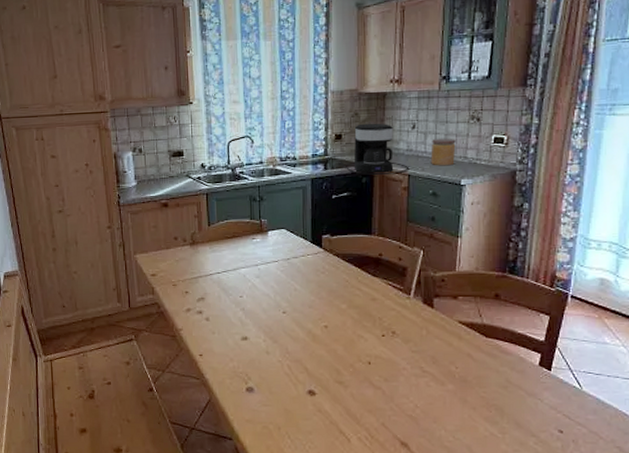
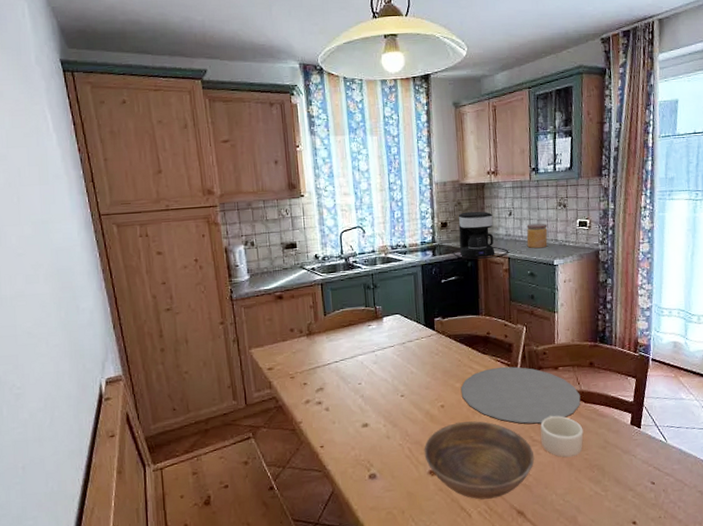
bowl: none [304,345,424,426] -> present [424,421,535,500]
placemat: none [346,291,481,354] -> present [460,366,581,424]
mug: none [431,347,482,393] -> present [540,415,584,458]

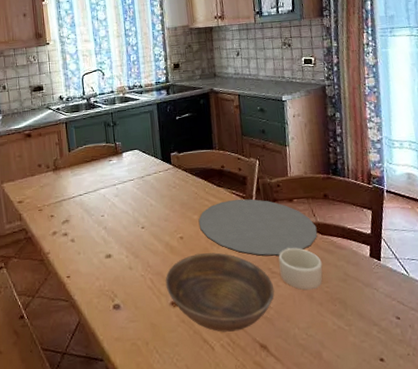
coffee maker: present [445,211,509,260] -> none [178,52,239,97]
jar: present [526,223,548,249] -> none [254,62,275,86]

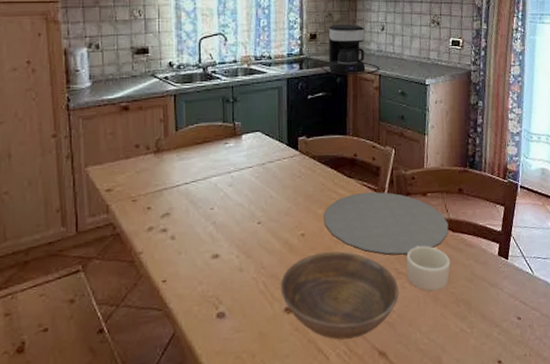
coffee maker: none [178,52,239,97] -> present [313,24,380,75]

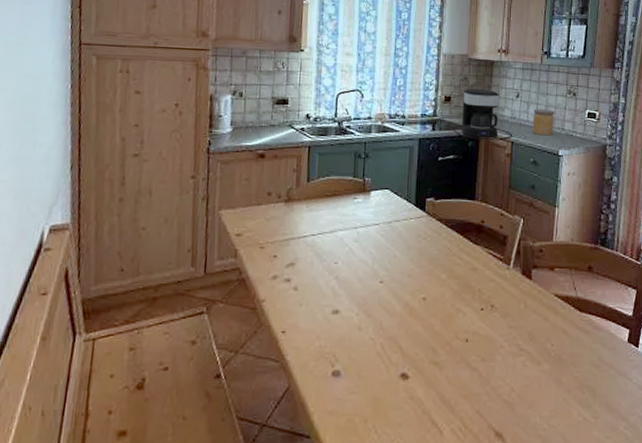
bowl: present [280,251,399,340] -> none [397,320,520,414]
placemat: present [323,192,449,255] -> none [446,260,576,330]
jar: none [398,40,420,67] -> present [532,108,555,136]
mug: present [405,245,451,292] -> none [528,322,576,374]

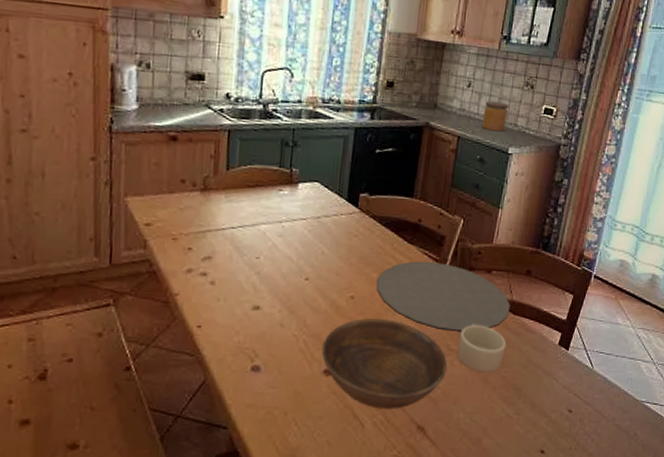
bowl: none [397,320,520,414] -> present [321,318,448,409]
coffee maker: present [446,88,513,140] -> none [386,73,460,134]
placemat: none [446,260,576,330] -> present [376,261,510,331]
mug: none [528,322,576,374] -> present [457,324,507,373]

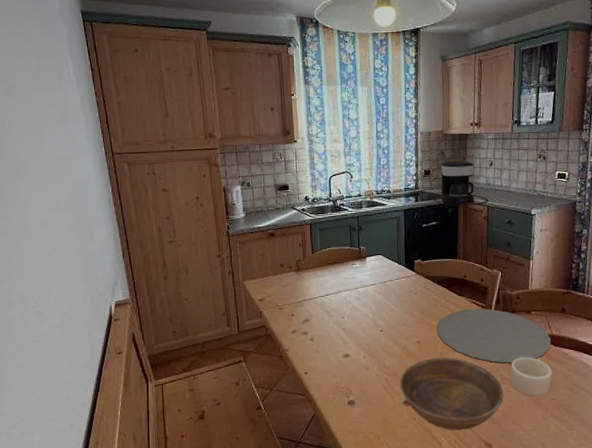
coffee maker: none [386,73,460,134] -> present [427,160,488,206]
jar: present [482,100,509,132] -> none [506,174,527,198]

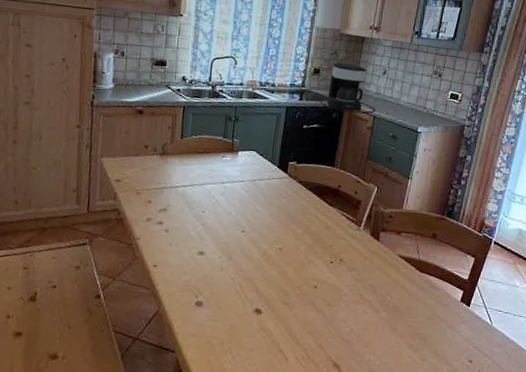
bowl: present [400,358,504,430] -> none [253,267,361,347]
placemat: present [436,308,551,363] -> none [301,221,418,284]
mug: present [510,356,552,397] -> none [369,278,414,322]

